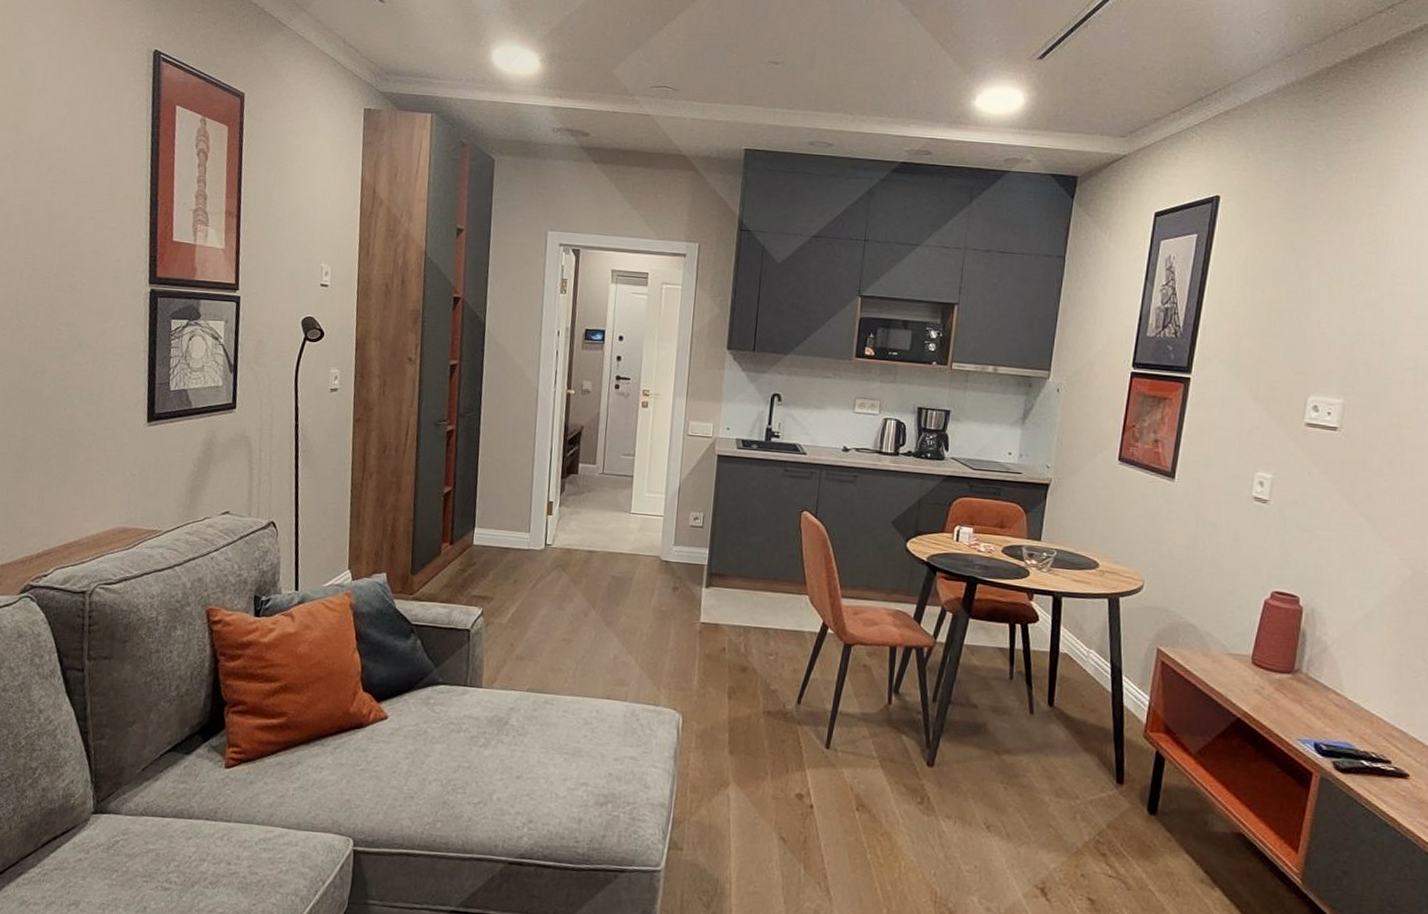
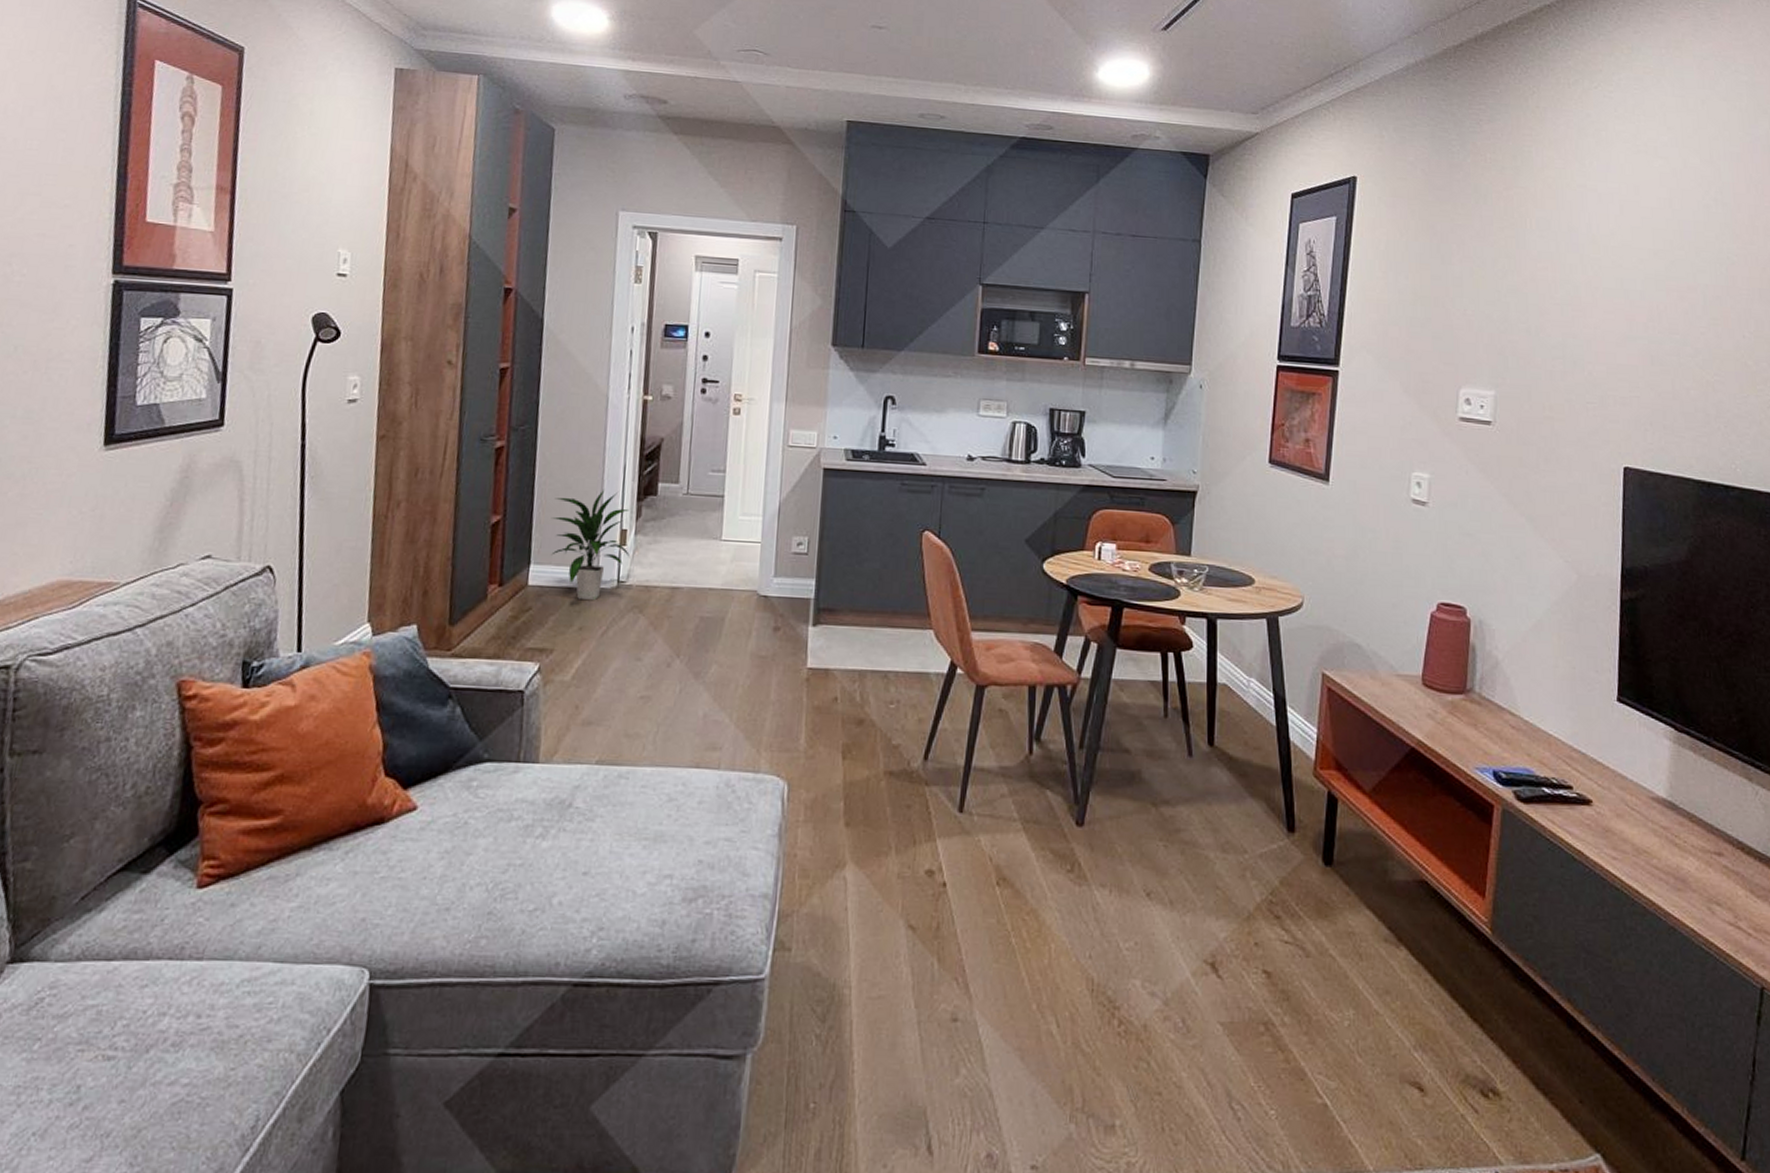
indoor plant: none [491,467,556,559] -> present [551,489,631,600]

